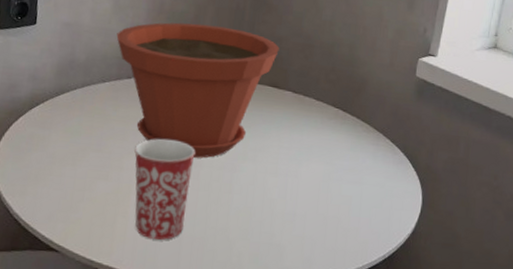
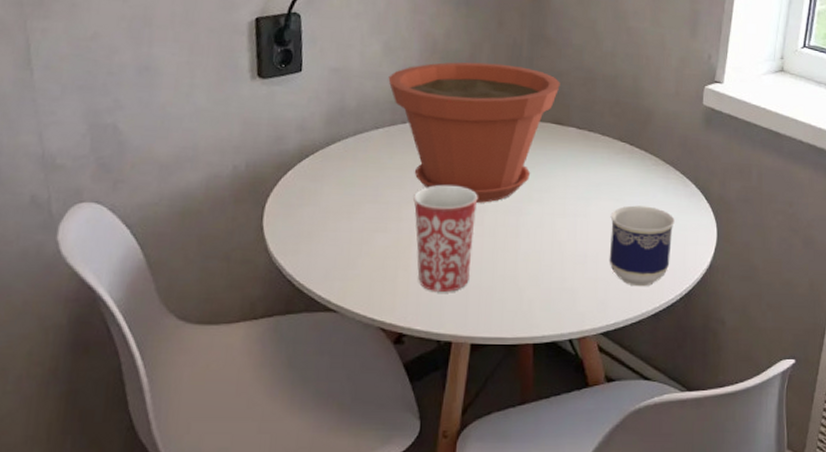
cup: none [316,169,382,247] -> present [609,205,675,287]

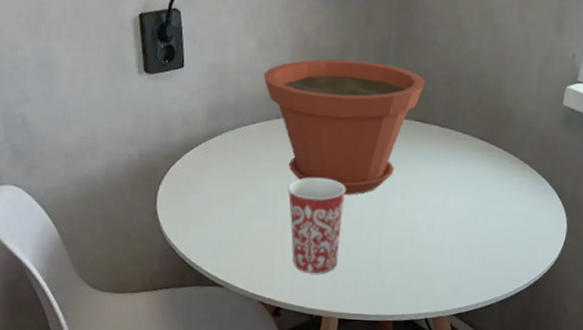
cup: present [609,205,675,287] -> none [464,201,528,276]

